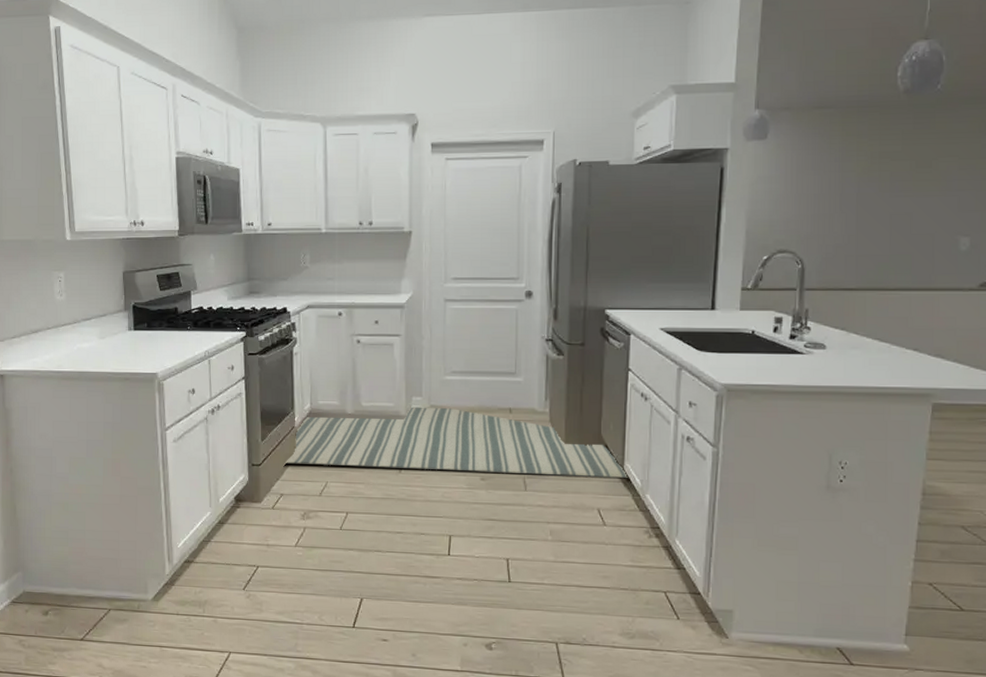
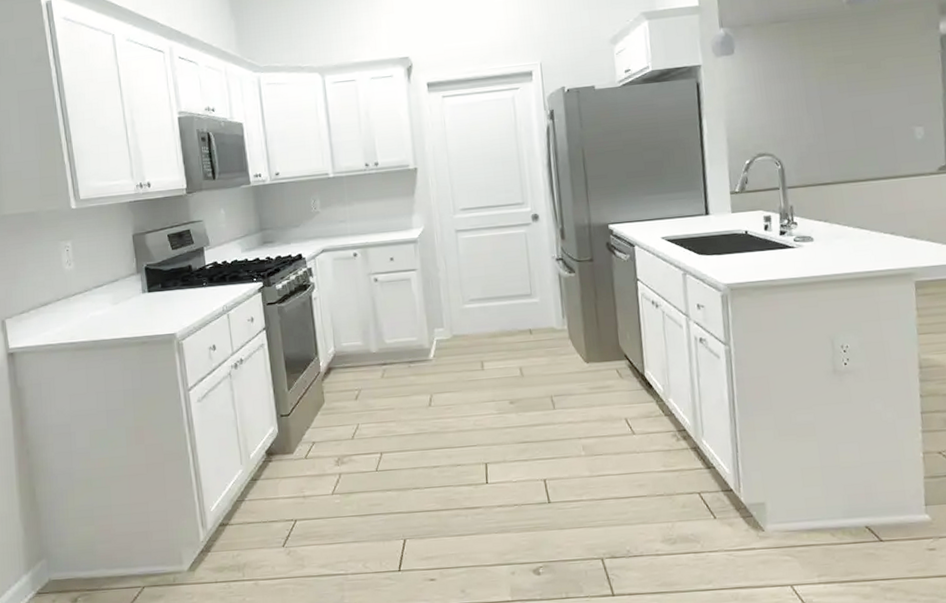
rug: present [283,406,628,478] -> none [312,335,650,411]

